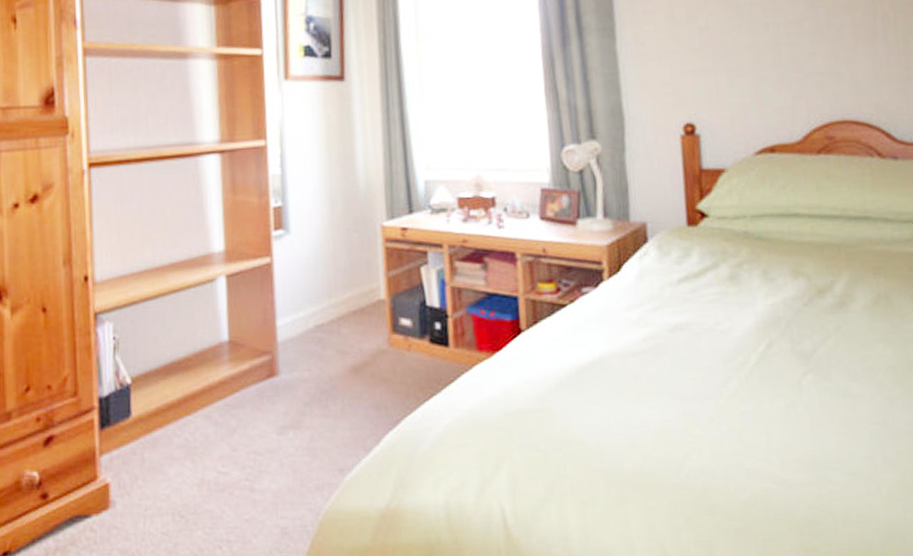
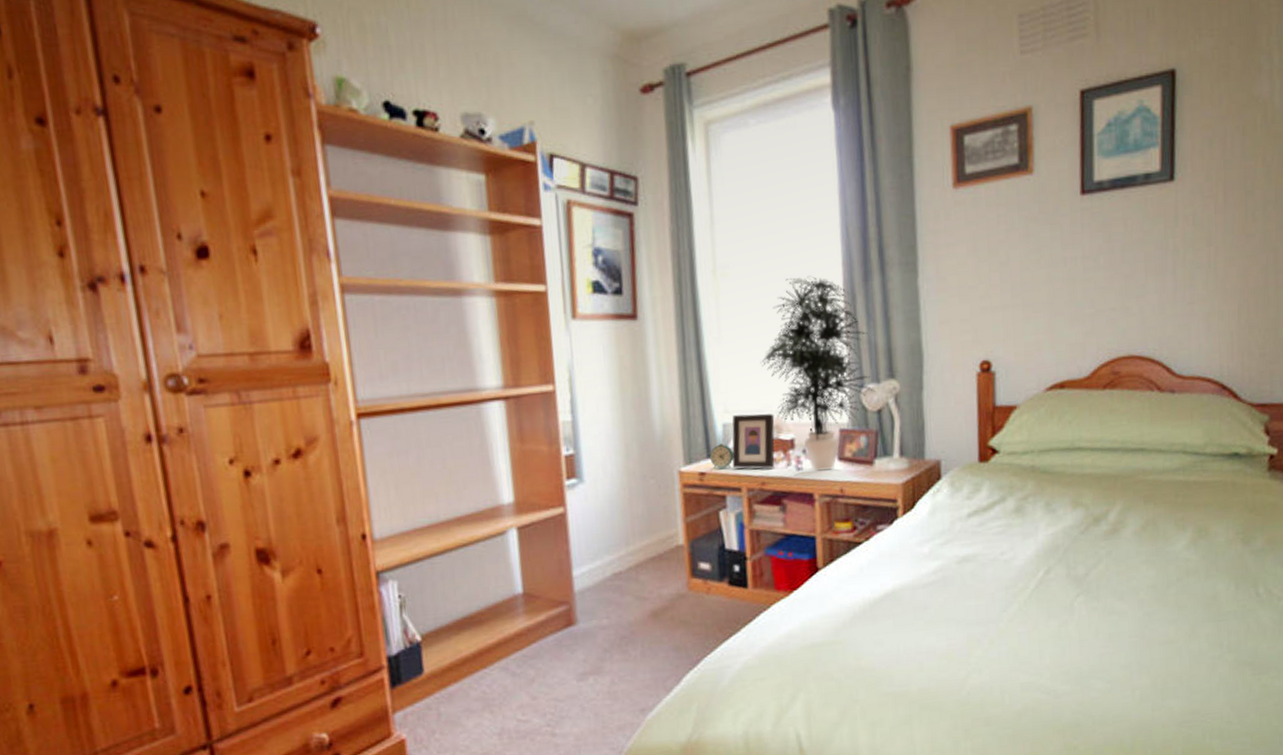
alarm clock: none [411,200,436,225] -> present [709,444,734,469]
picture frame: none [433,171,476,226] -> present [732,413,775,469]
plant: none [461,41,577,230] -> present [760,276,876,471]

